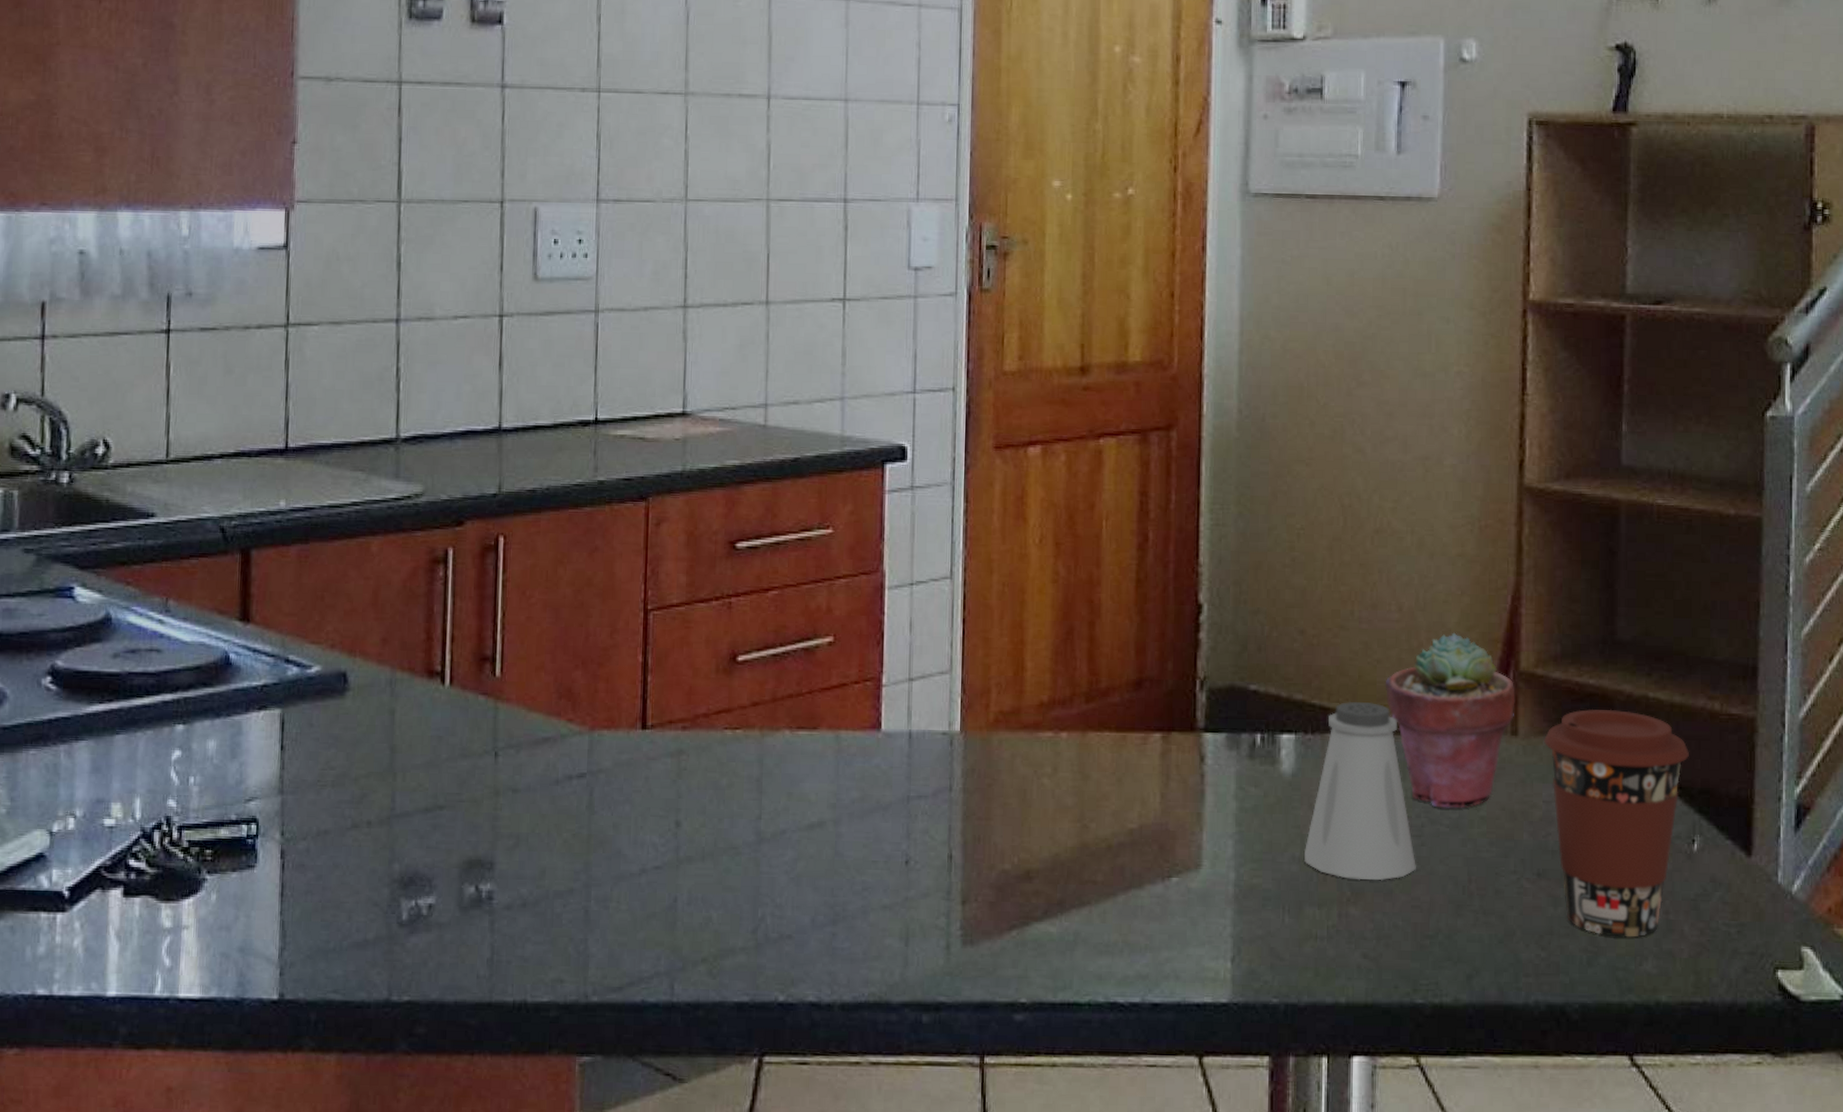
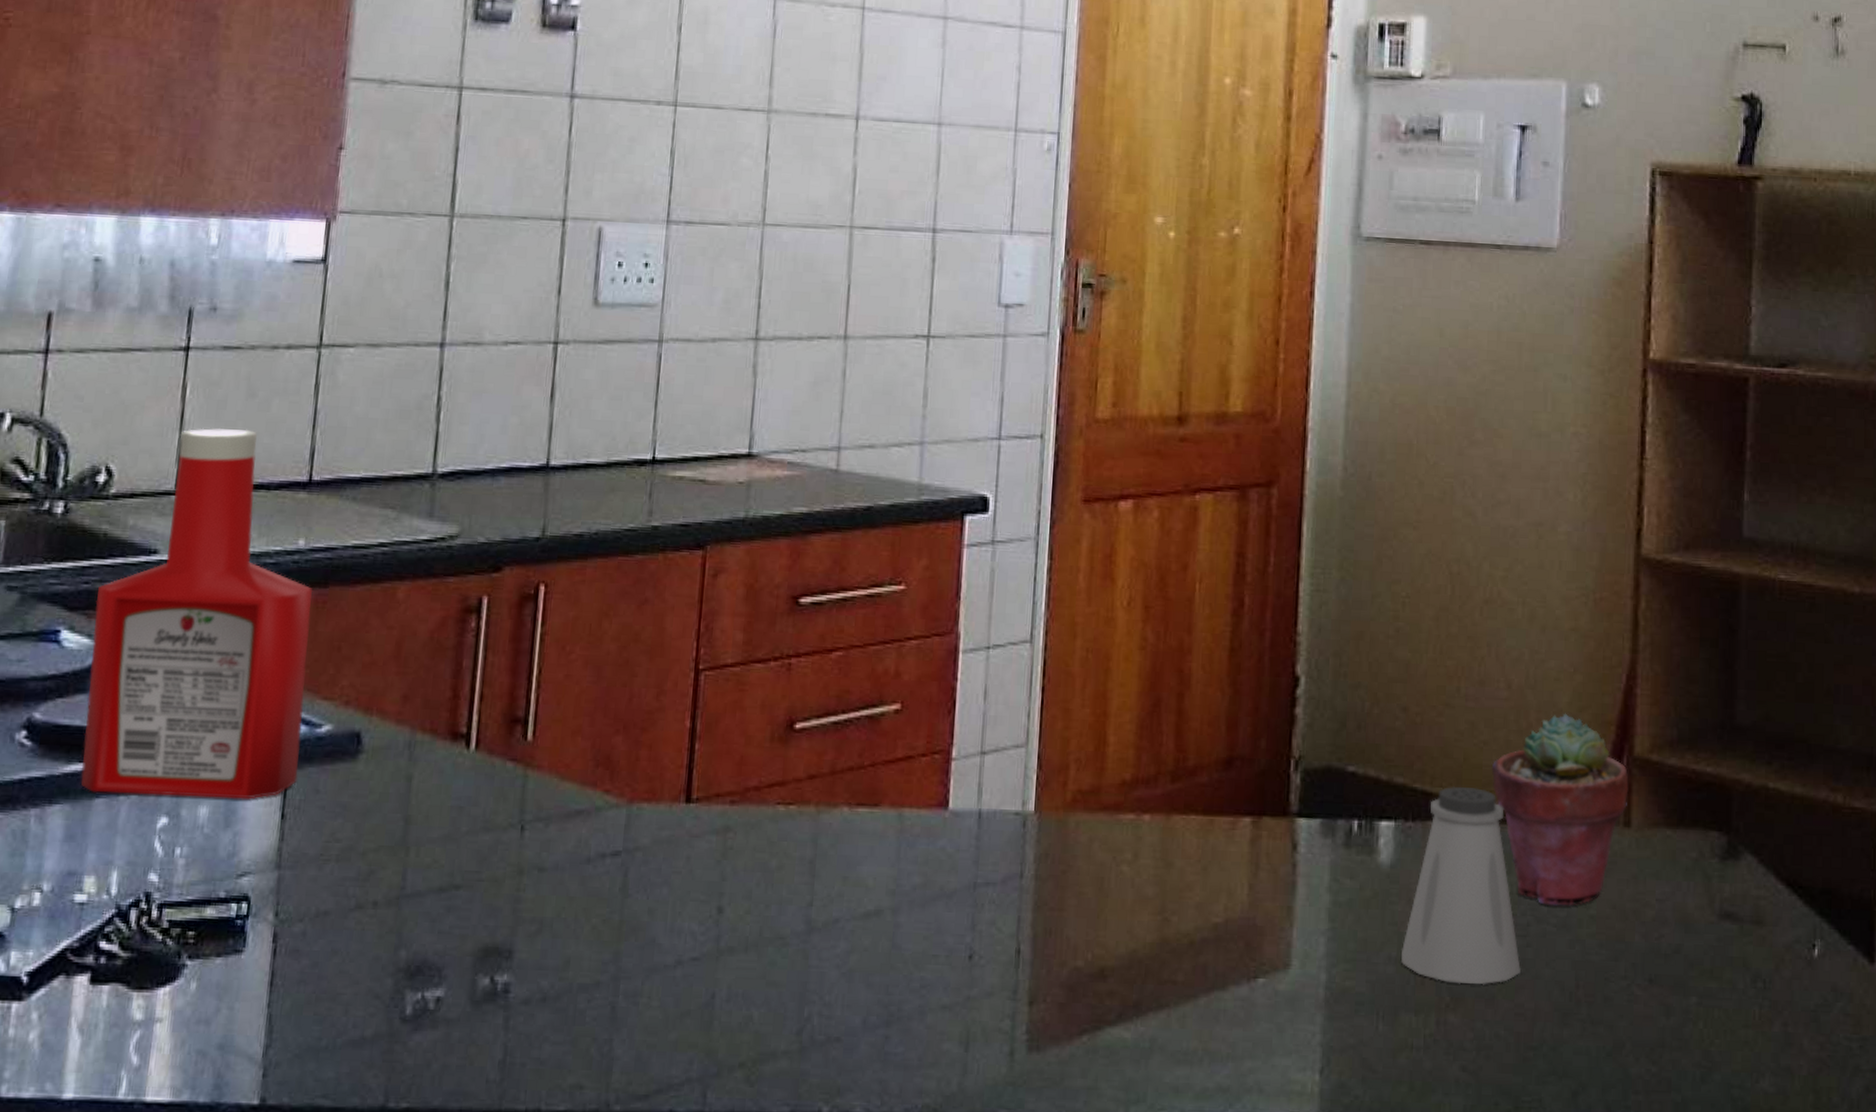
ketchup bottle: none [101,402,296,733] -> present [80,428,313,800]
coffee cup: present [1543,709,1689,937] -> none [1657,800,1810,1052]

